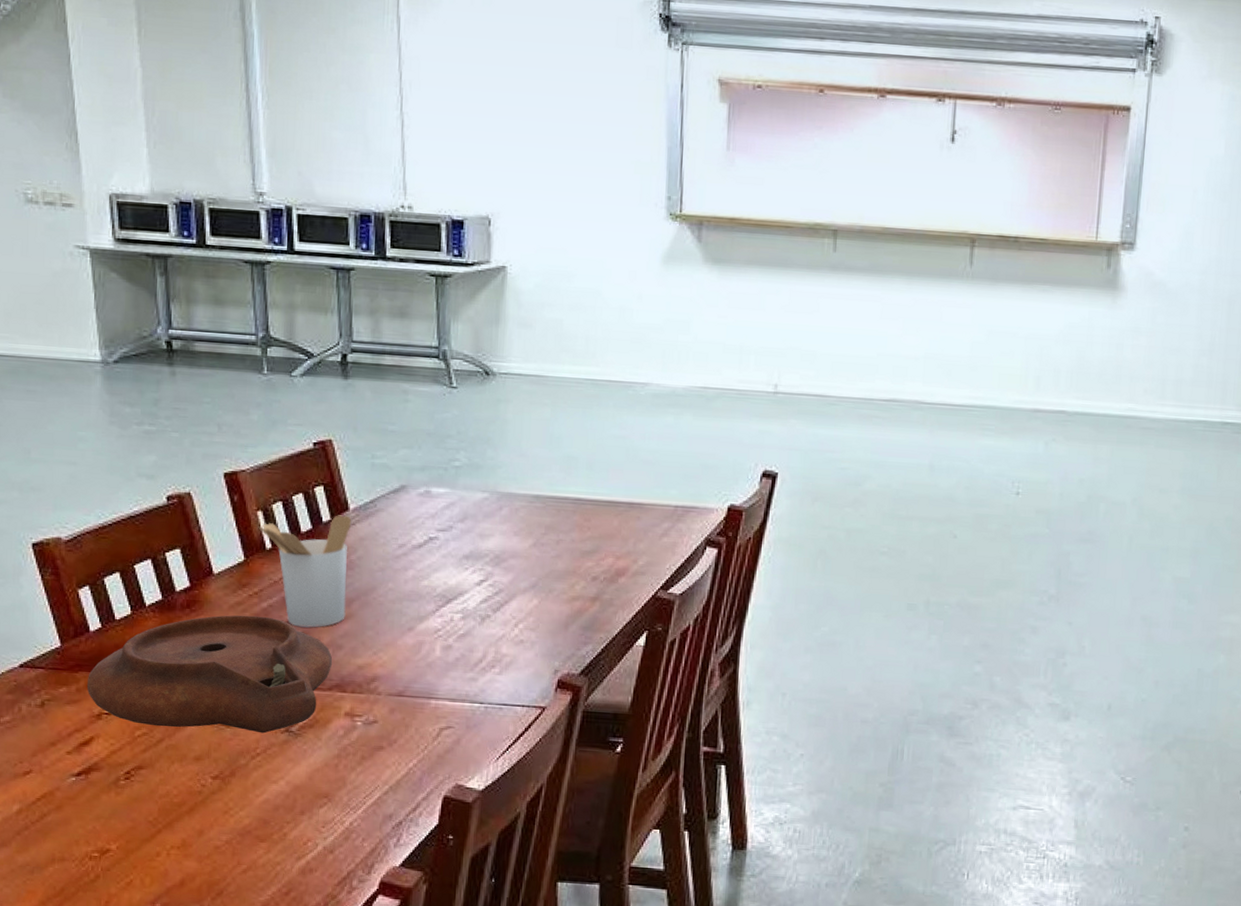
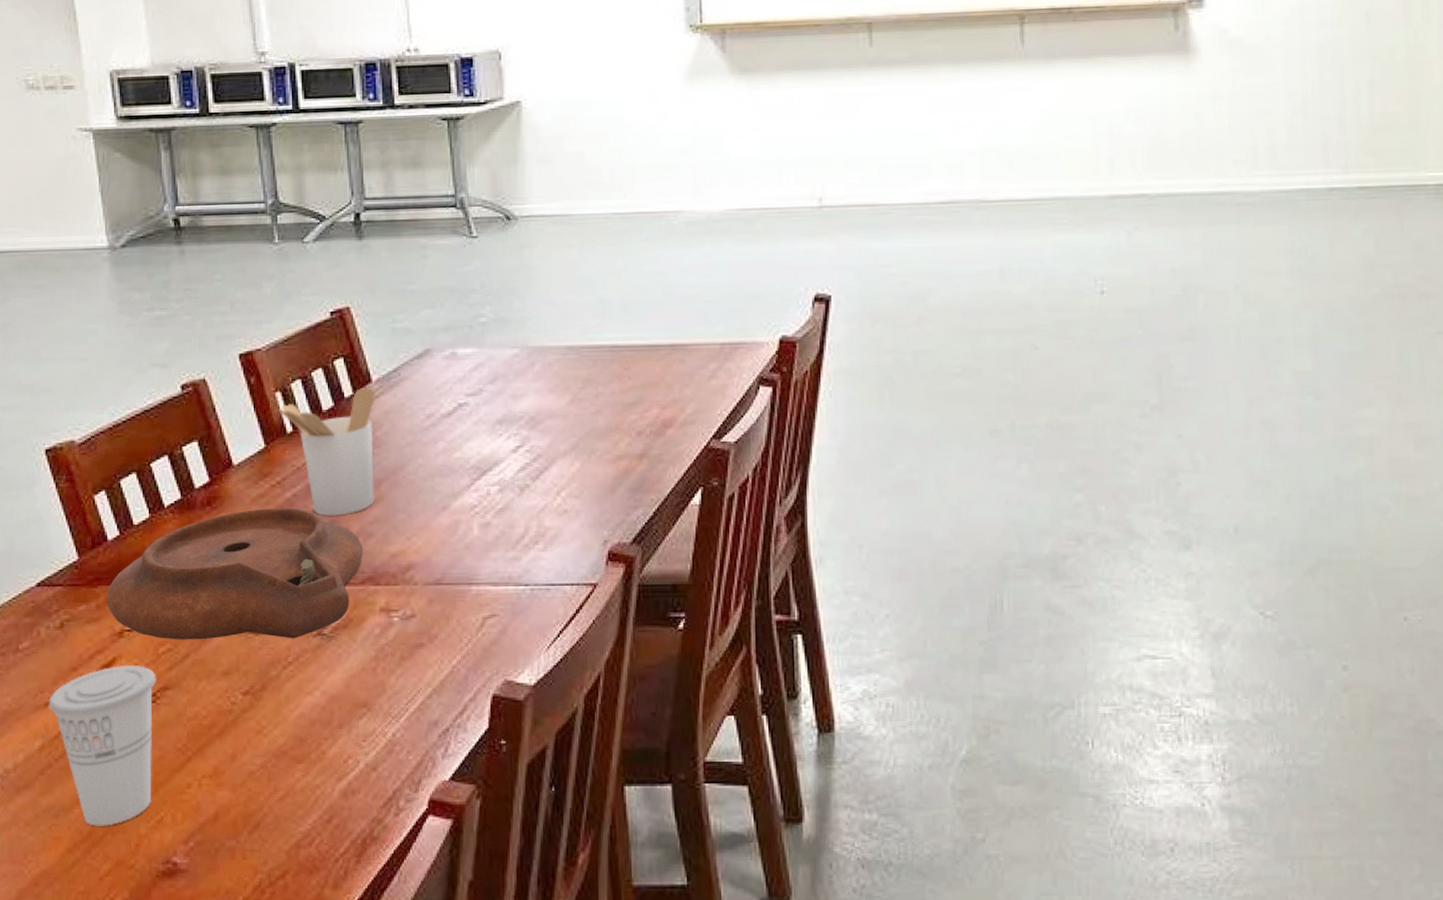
cup: none [27,744,131,884] -> present [48,666,156,826]

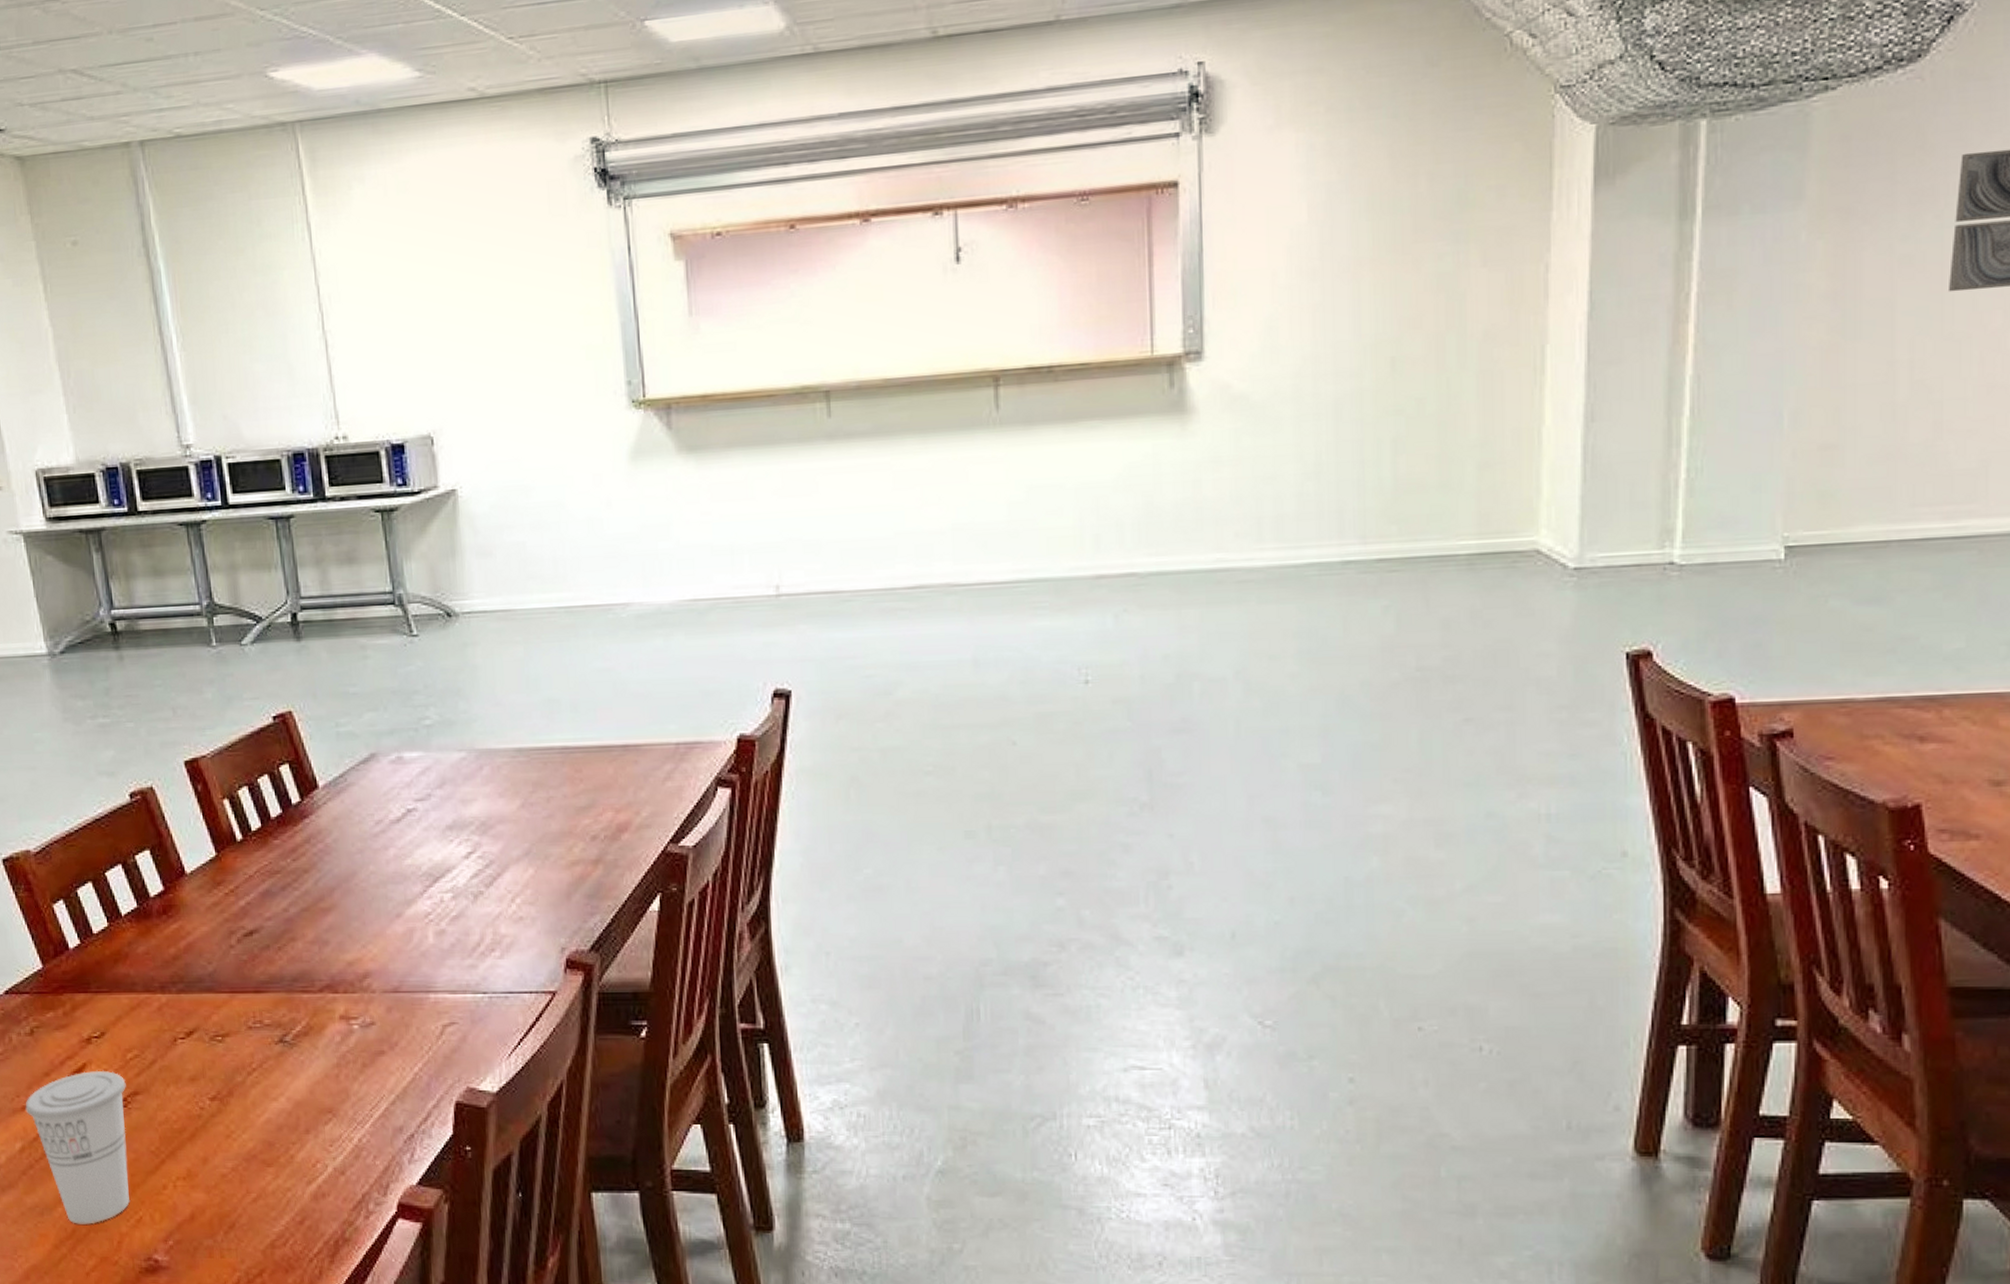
plate: present [106,508,364,640] -> none [72,916,320,1047]
utensil holder: present [277,388,375,516] -> none [226,794,328,924]

